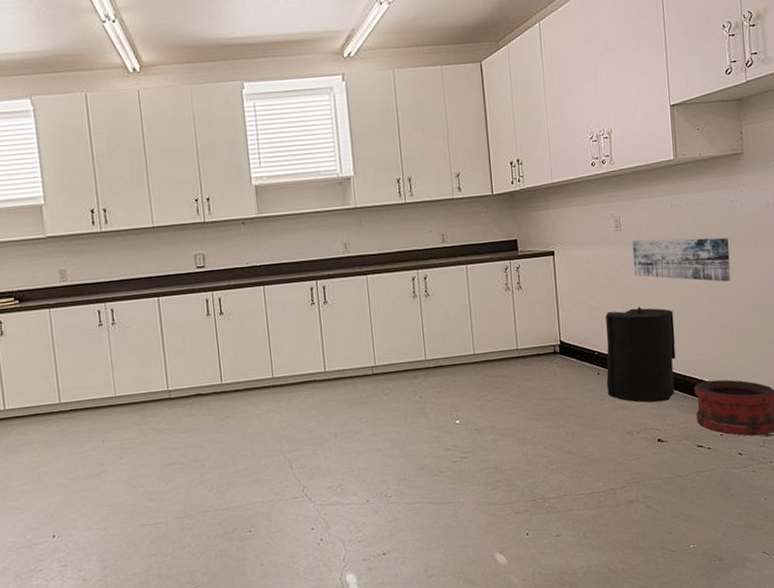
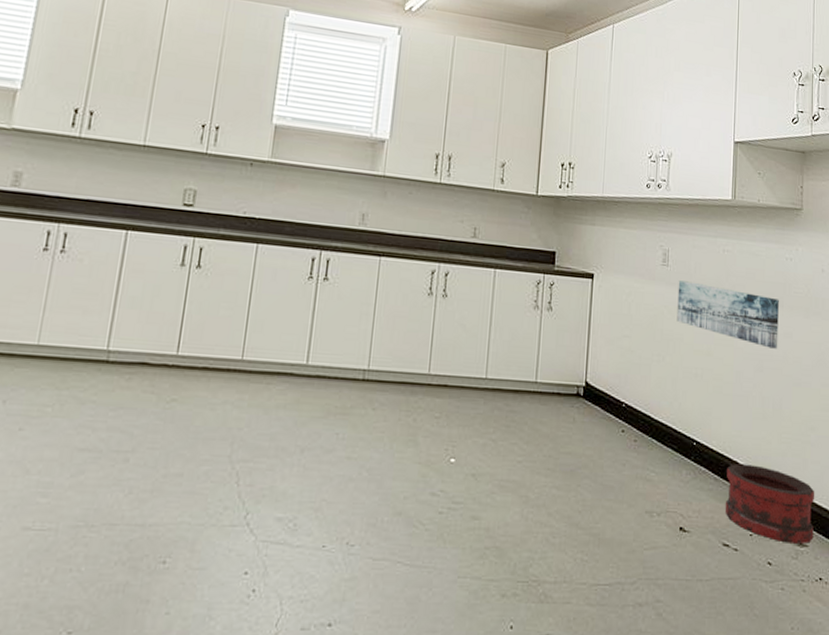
trash can: present [605,306,676,403] -> none [630,357,713,480]

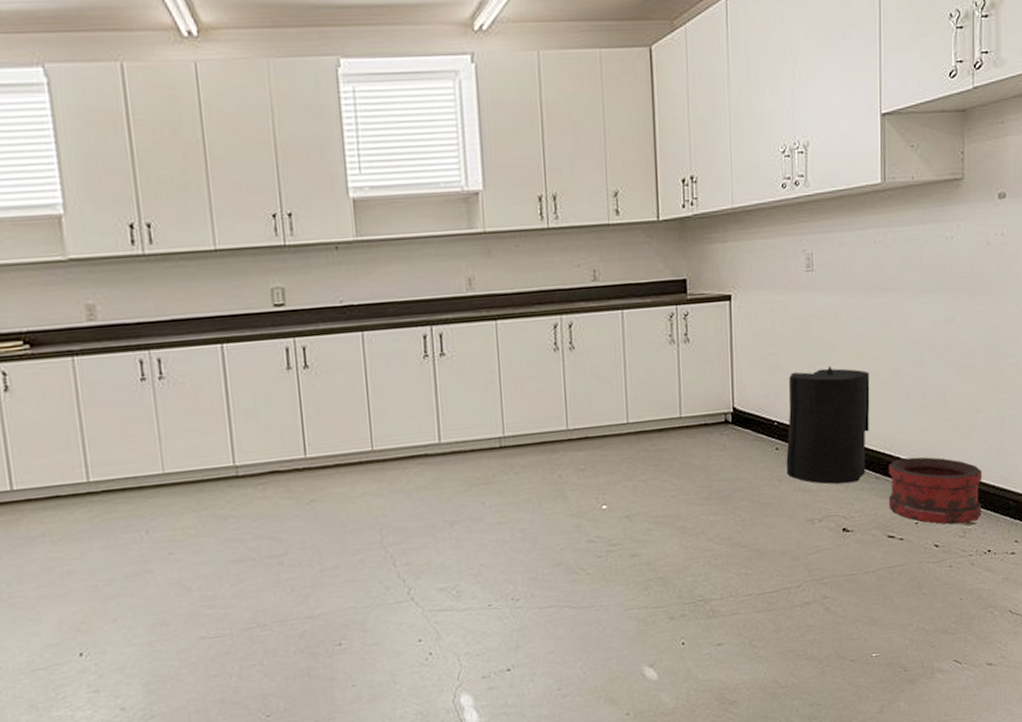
trash can: none [630,357,713,480] -> present [786,366,870,484]
wall art: present [677,280,779,349] -> none [825,283,940,338]

